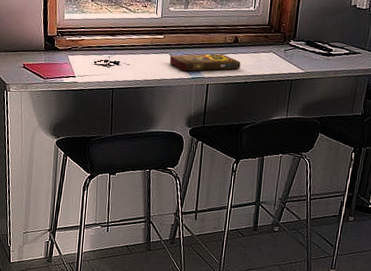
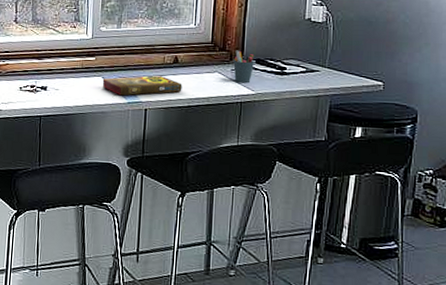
pen holder: none [286,32,306,63] -> present [233,50,256,83]

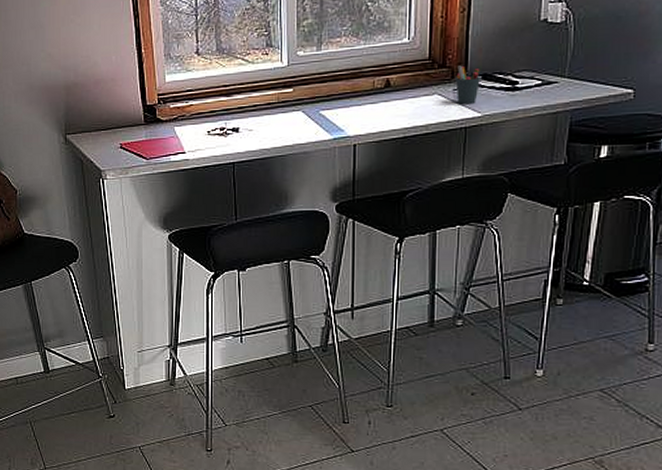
book: present [102,76,182,96] -> none [302,104,396,131]

